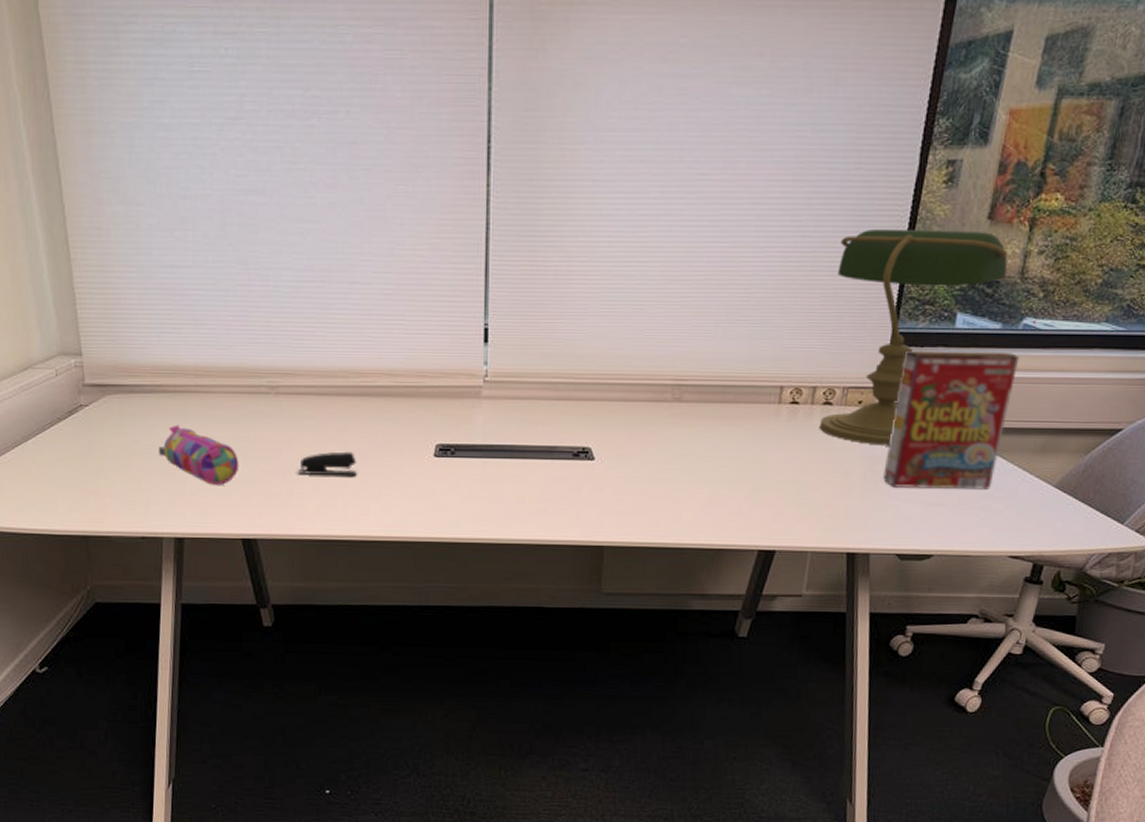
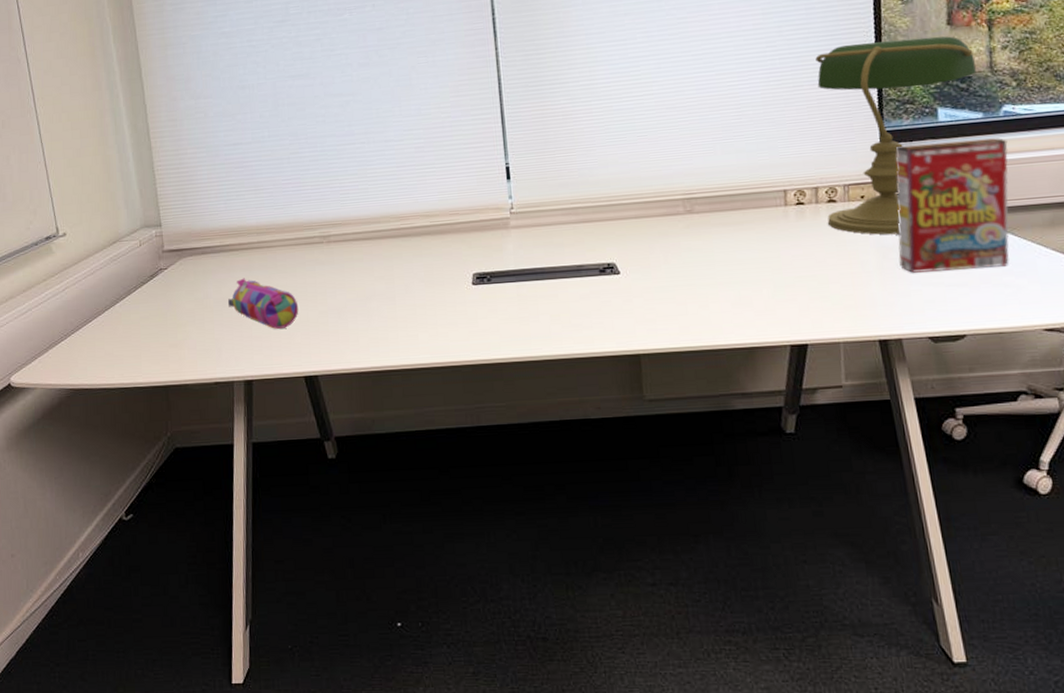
stapler: present [297,451,357,477] -> none [350,287,404,313]

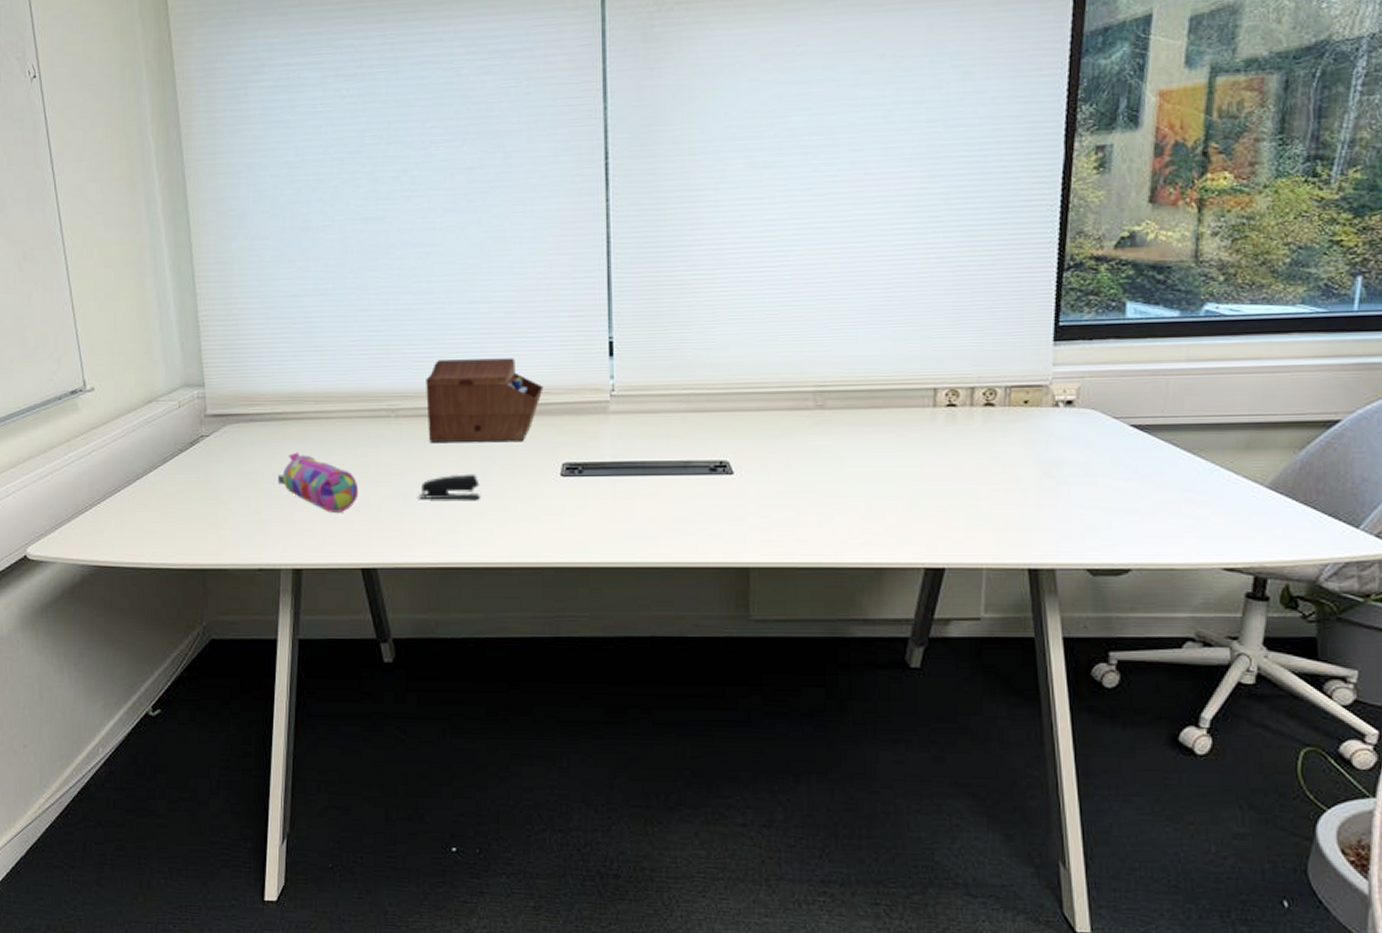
stapler: none [350,287,404,313] -> present [417,473,480,500]
sewing box: none [351,186,453,263] -> present [426,358,543,443]
desk lamp: present [815,36,976,235] -> none [982,216,1178,448]
cereal box: present [895,137,1009,273] -> none [1061,341,1206,494]

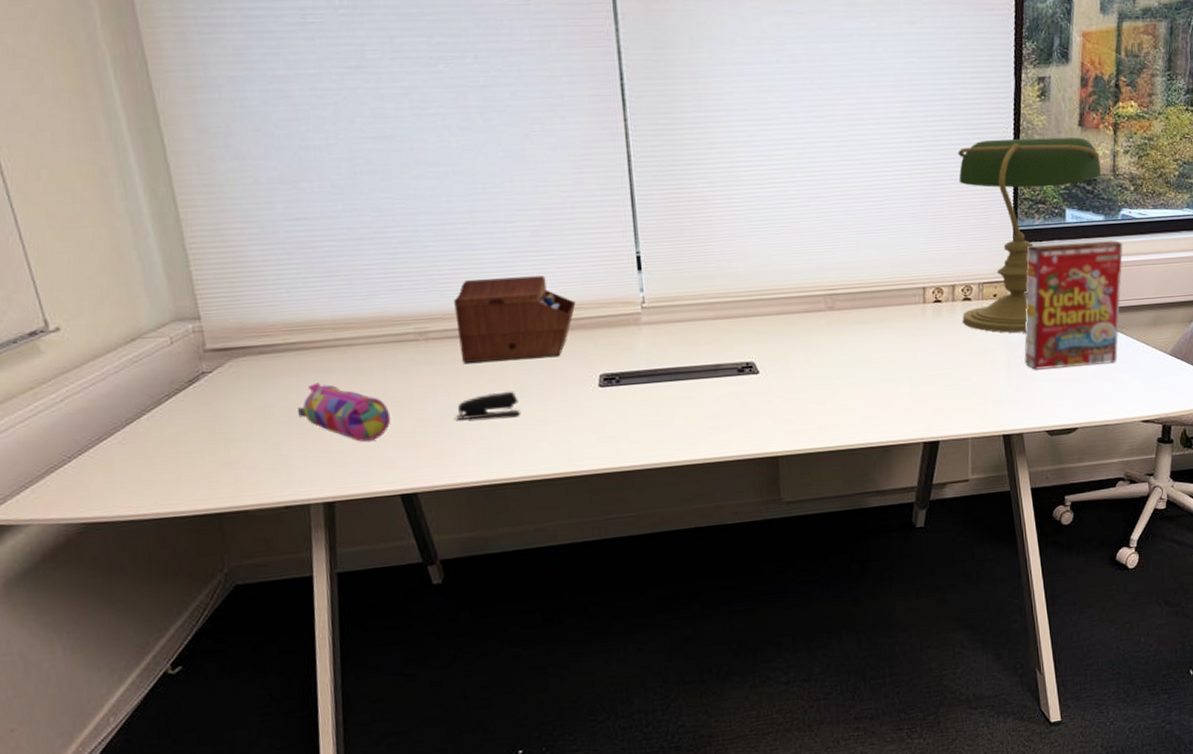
desk lamp: none [982,216,1178,448] -> present [958,137,1101,333]
cereal box: none [1061,341,1206,494] -> present [1024,240,1124,370]

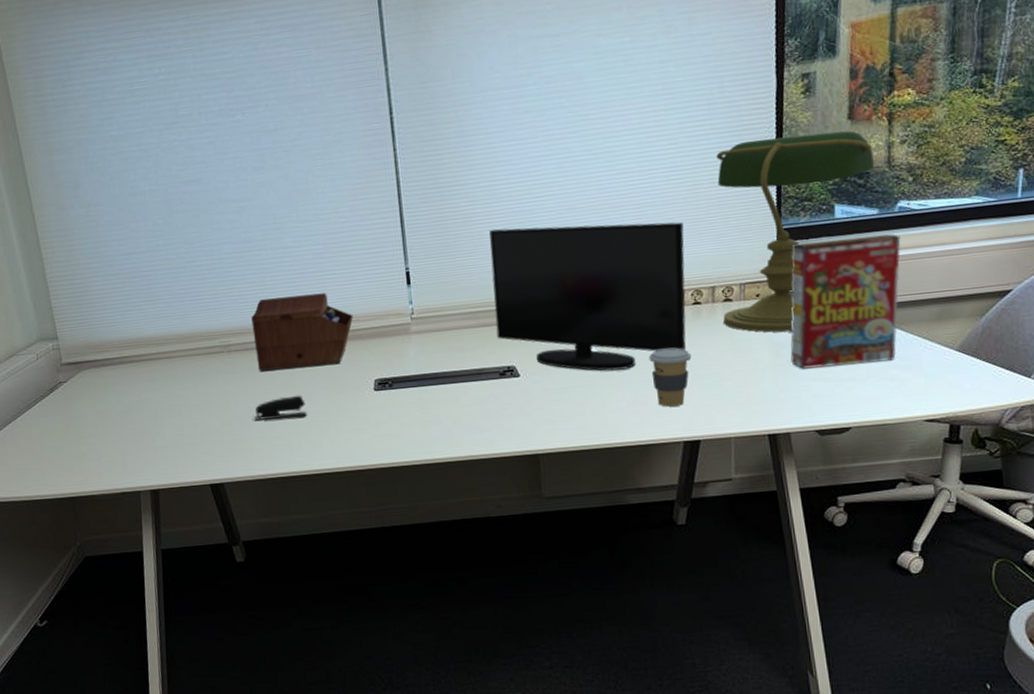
pencil case: present [298,382,391,442] -> none [130,389,202,439]
monitor: none [728,214,927,369] -> present [489,221,686,371]
coffee cup: none [890,346,932,407] -> present [648,348,692,407]

